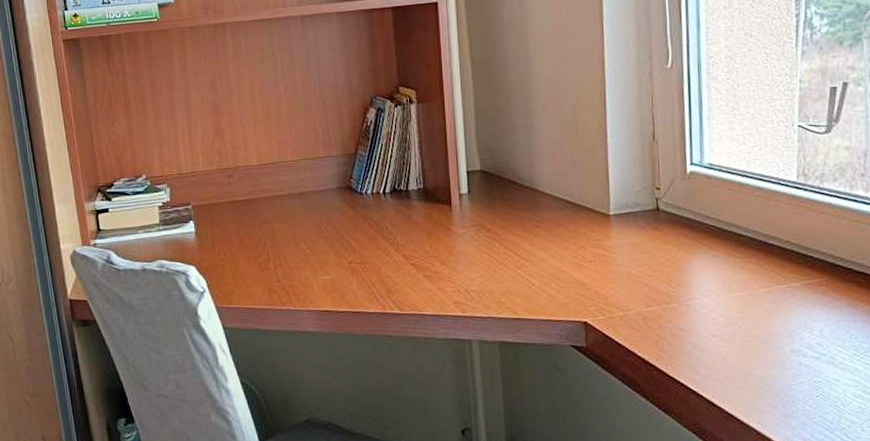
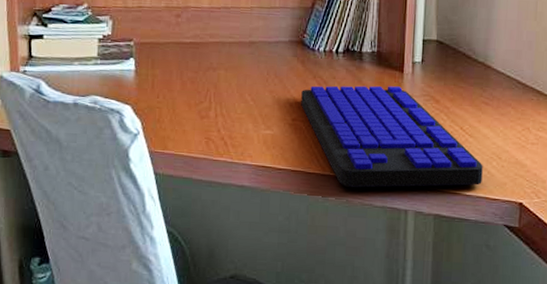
keyboard: none [354,219,543,323] -> present [301,86,483,188]

